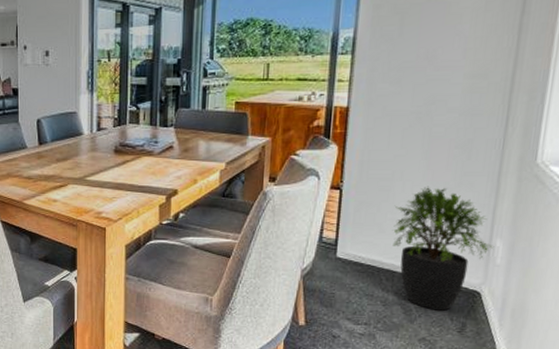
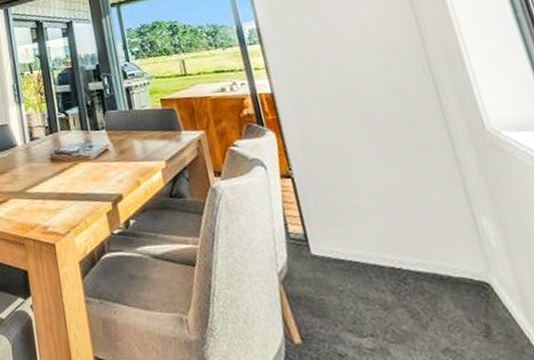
potted plant: present [393,186,493,311] -> none [356,165,481,311]

